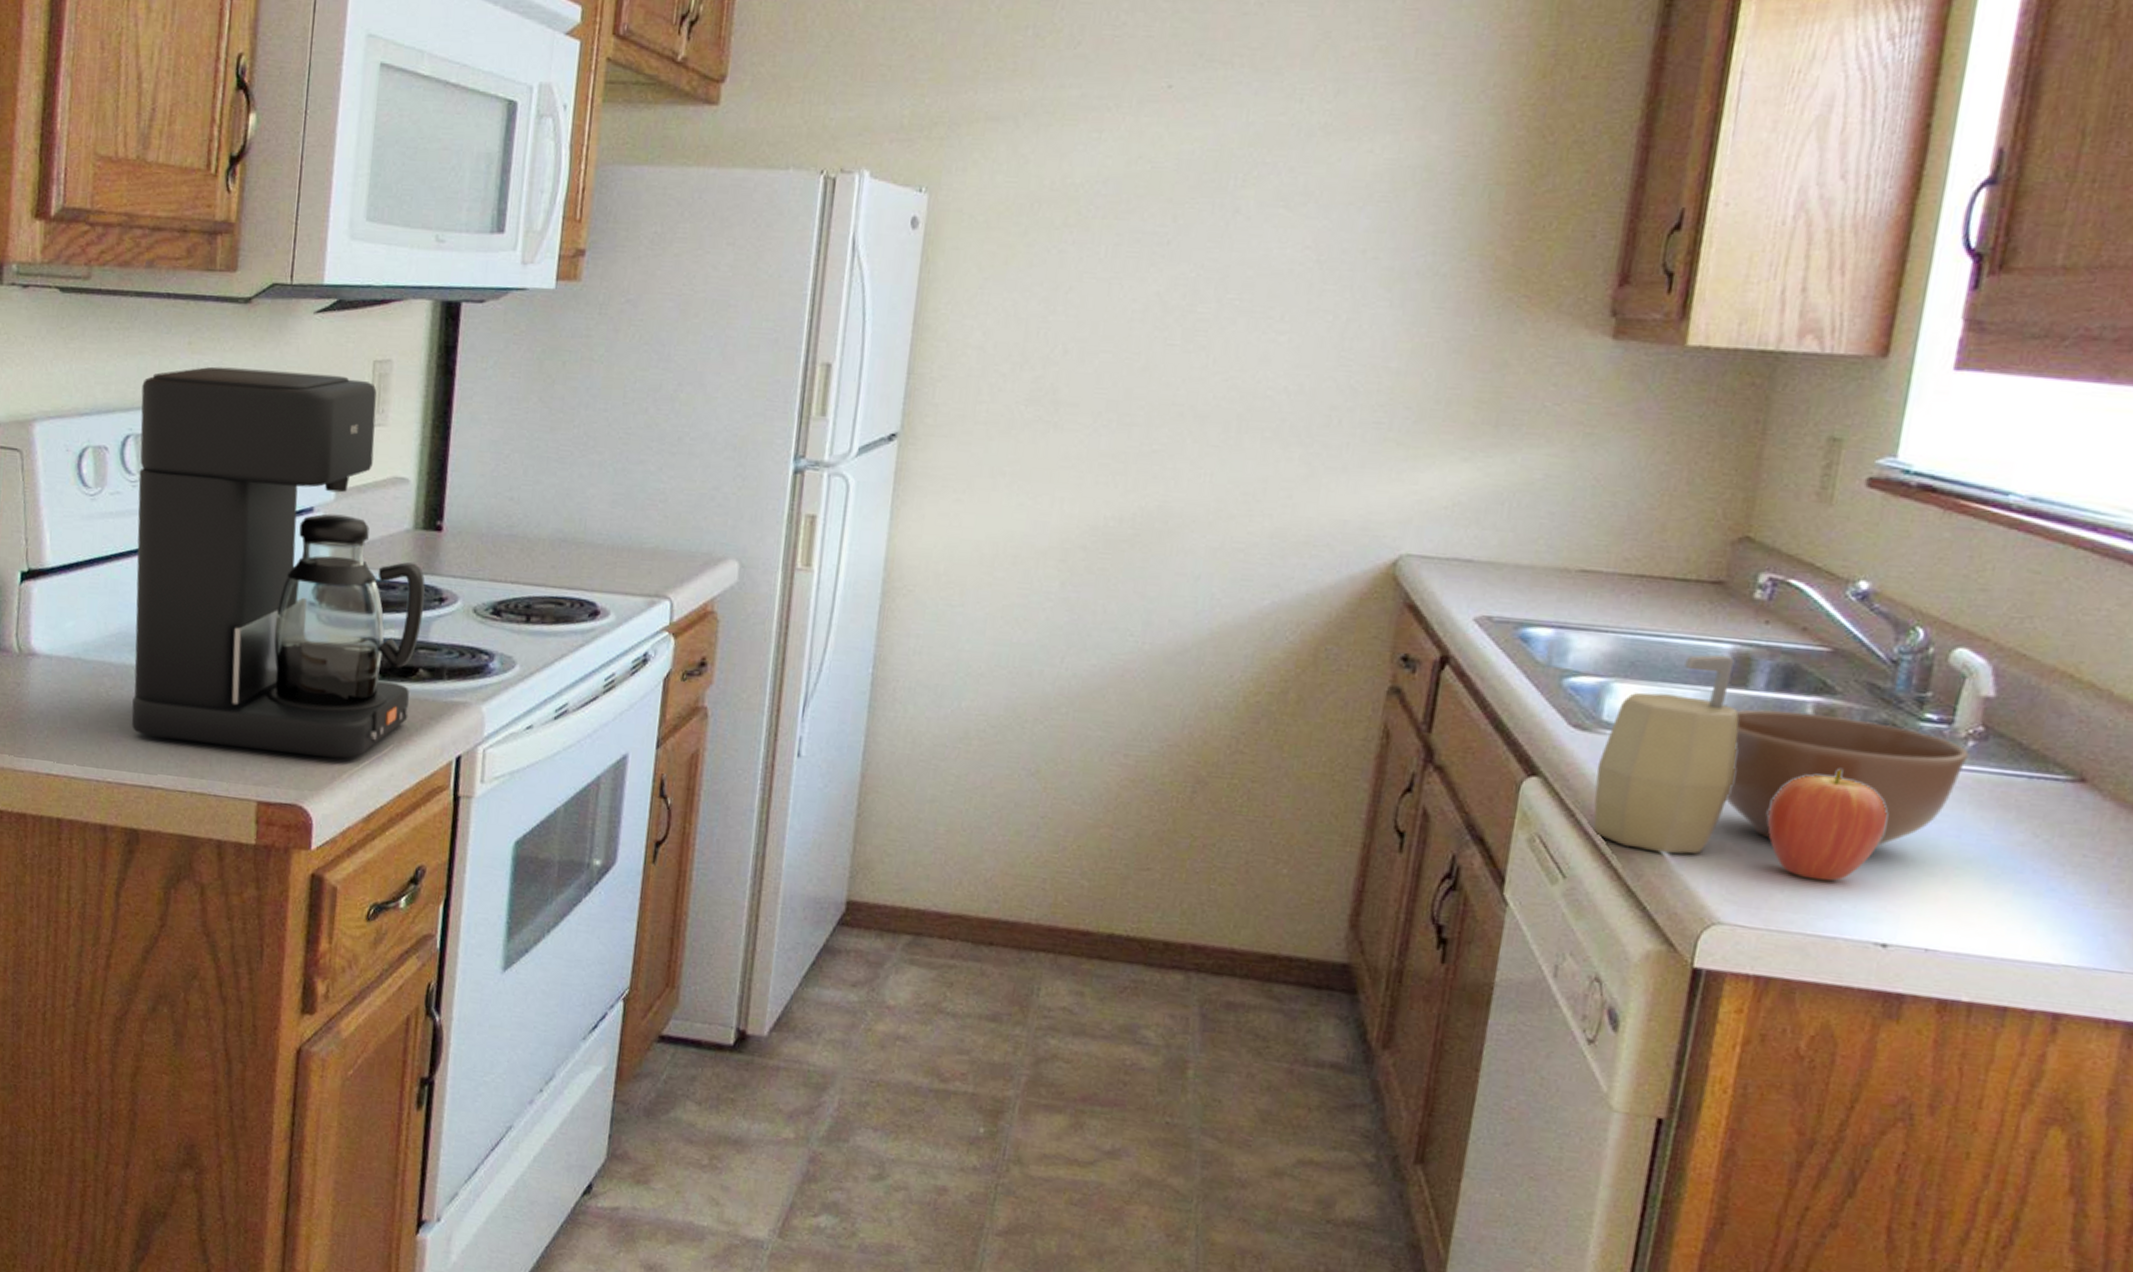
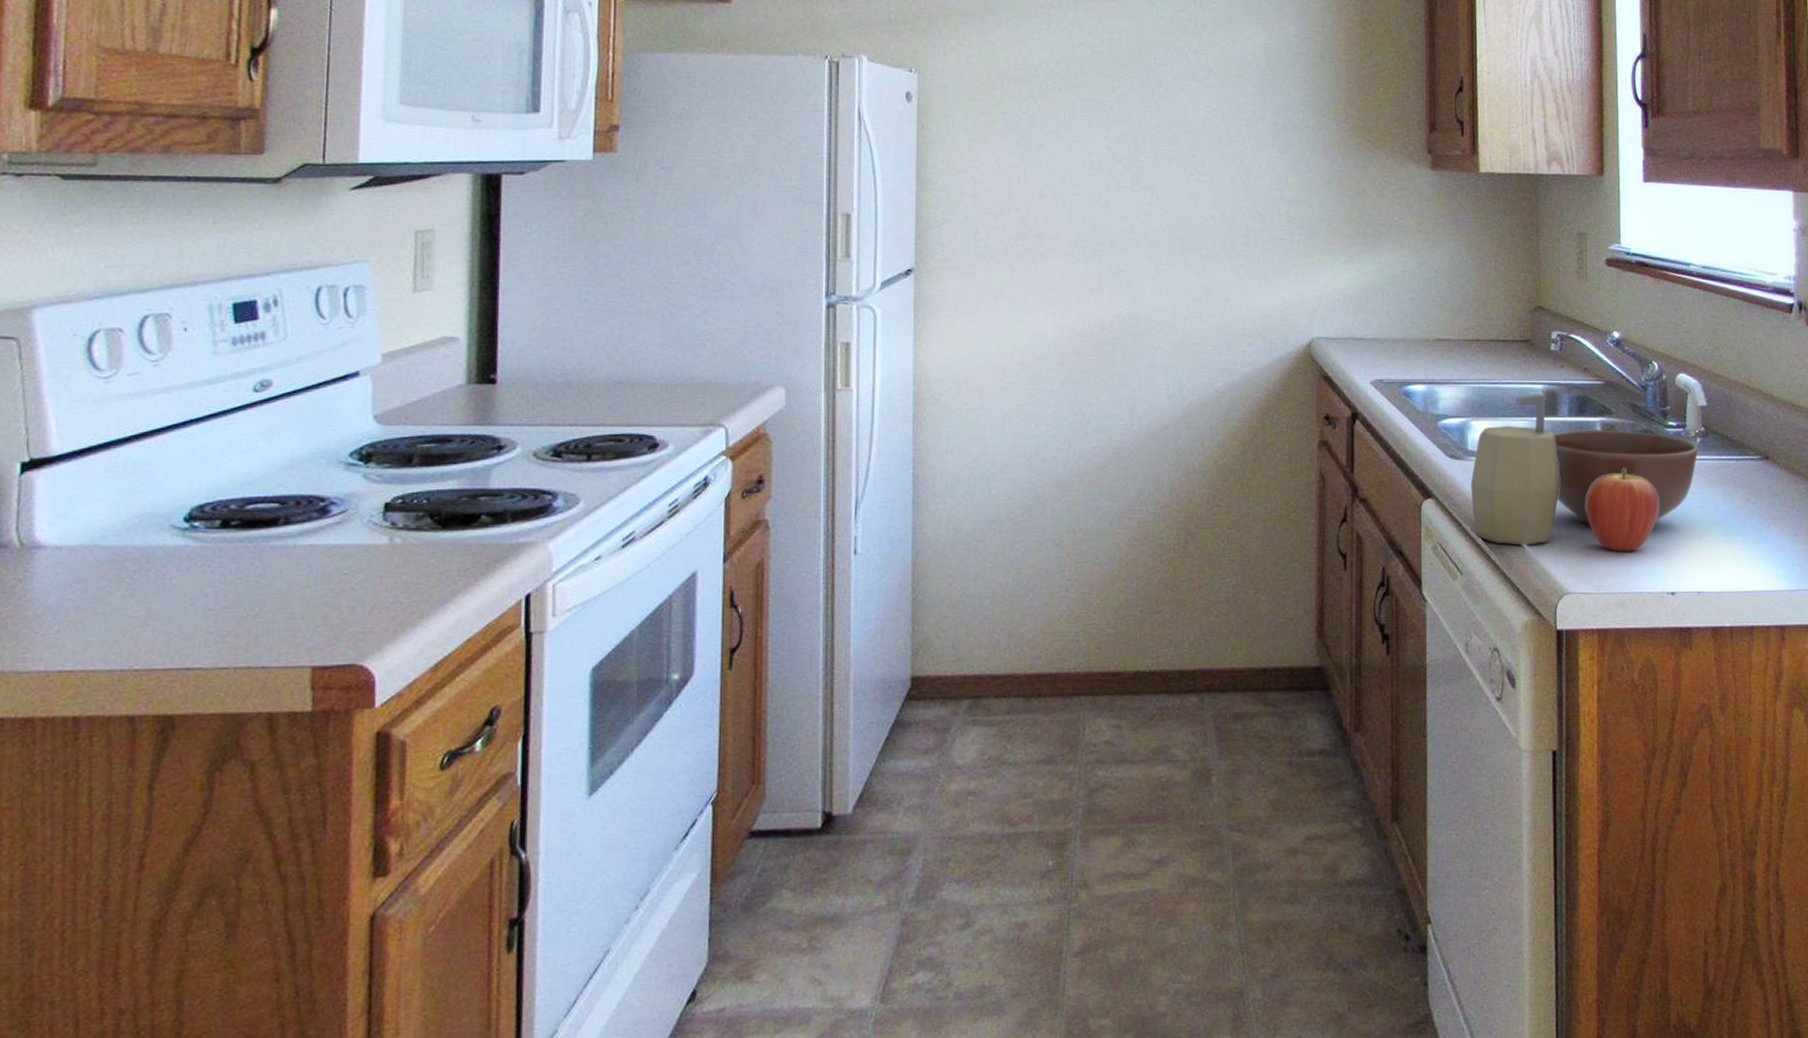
coffee maker: present [131,366,425,758] -> none [160,244,483,616]

